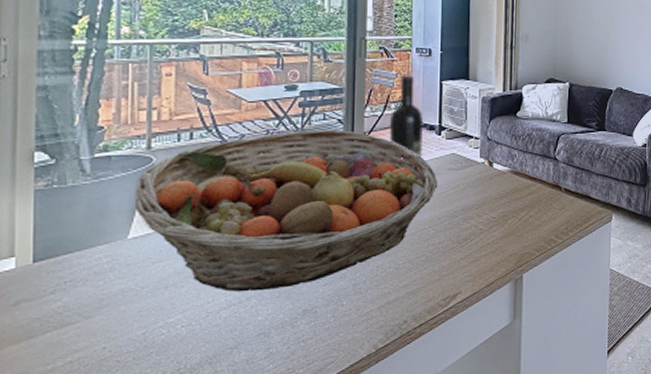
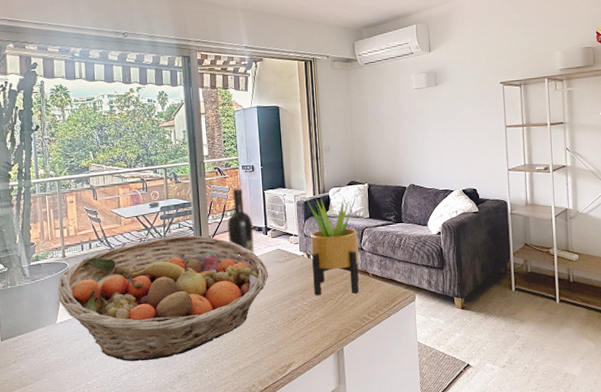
potted plant: none [492,93,555,212] -> present [305,195,360,296]

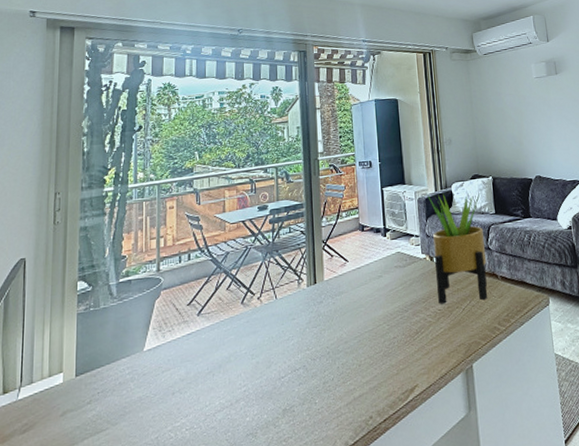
fruit basket: present [57,235,269,362] -> none [148,240,388,395]
wine bottle: present [227,188,255,254] -> none [342,186,373,259]

